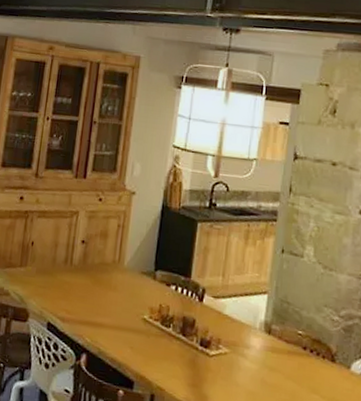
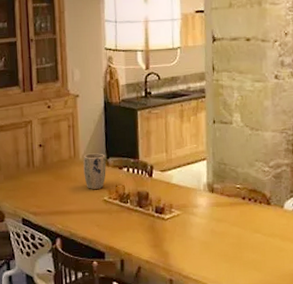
plant pot: none [125,261,154,305] -> present [83,153,106,190]

